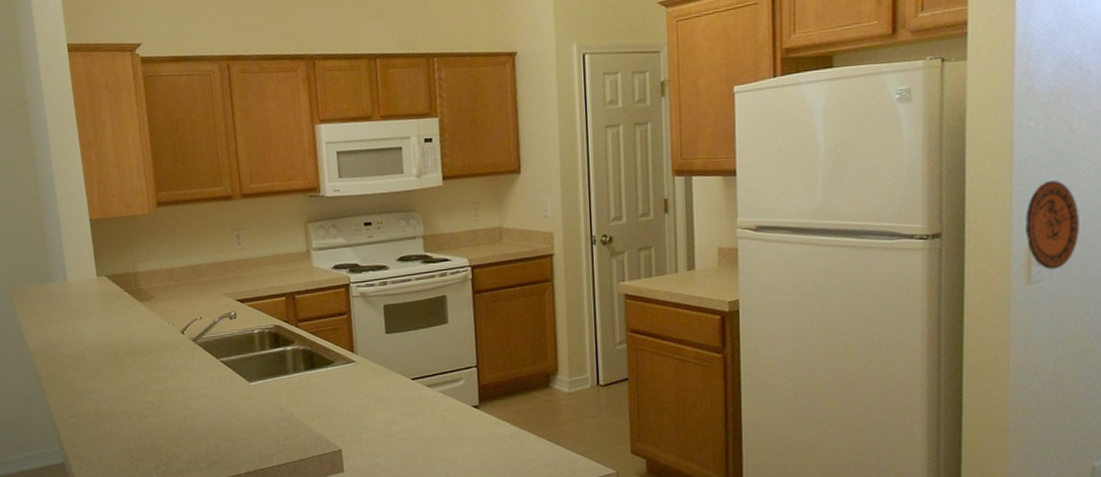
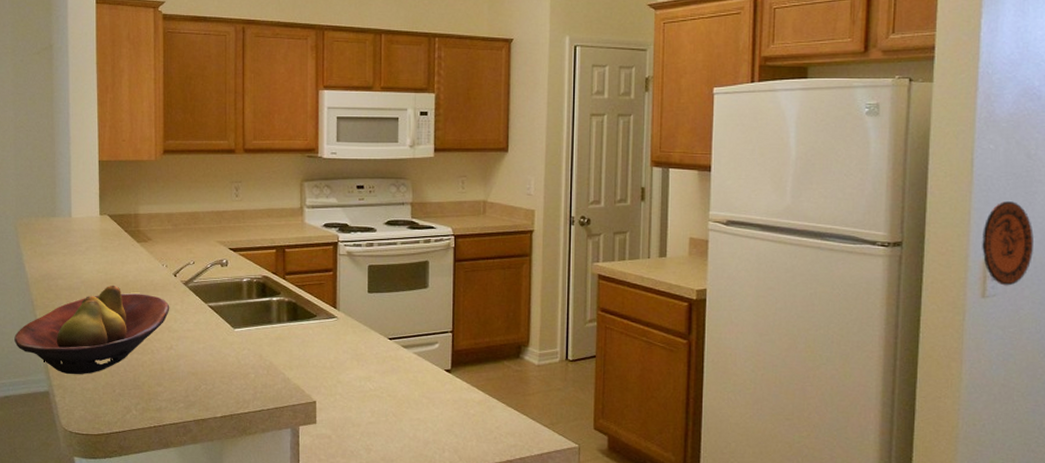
fruit bowl: none [22,349,181,444] -> present [14,286,170,375]

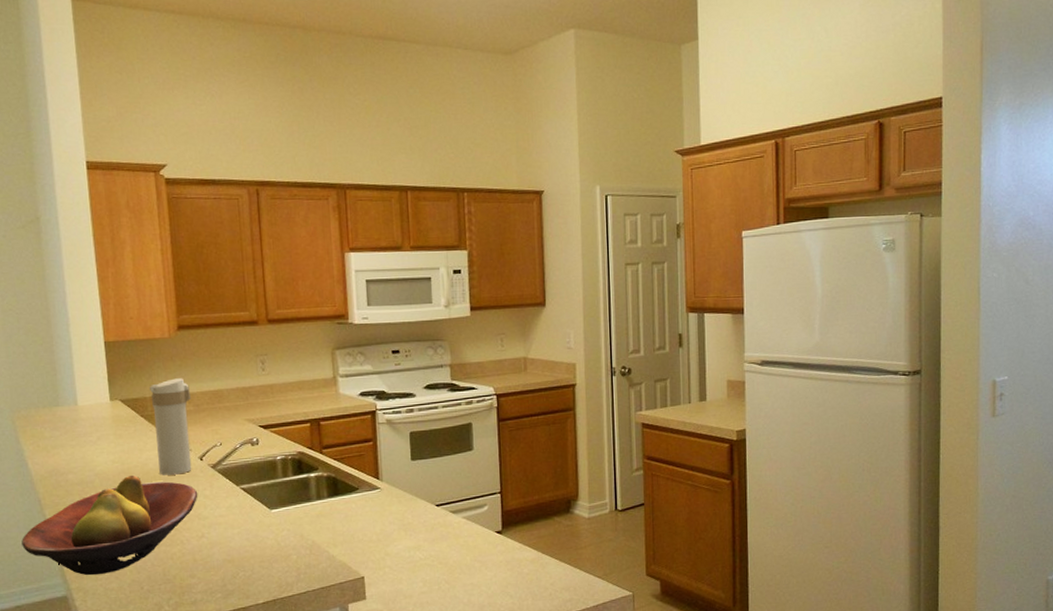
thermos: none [135,198,171,288] -> present [150,378,192,475]
decorative plate: present [982,201,1034,286] -> none [990,325,1034,405]

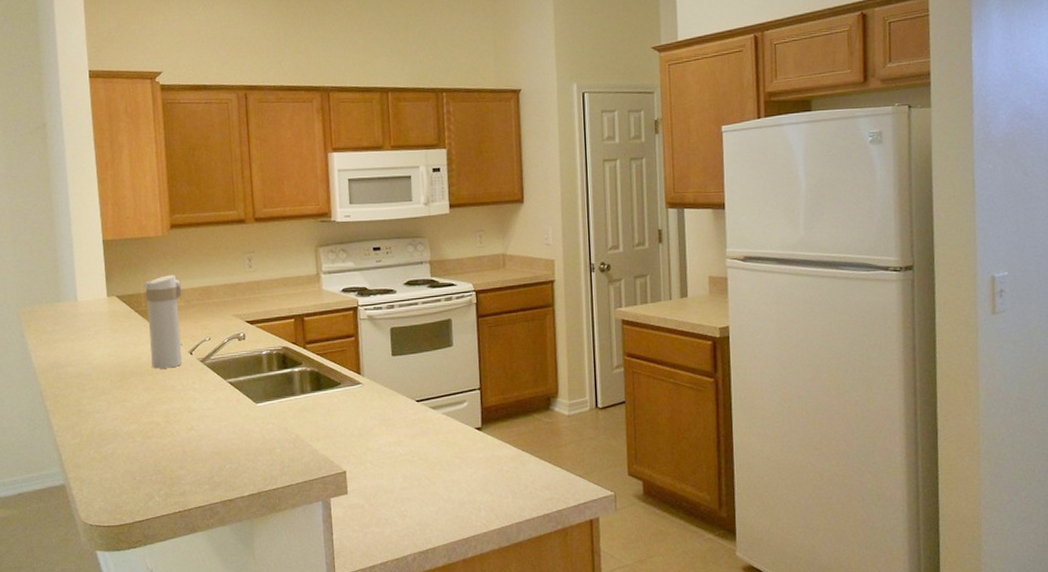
fruit bowl: present [21,476,198,575] -> none [24,369,188,465]

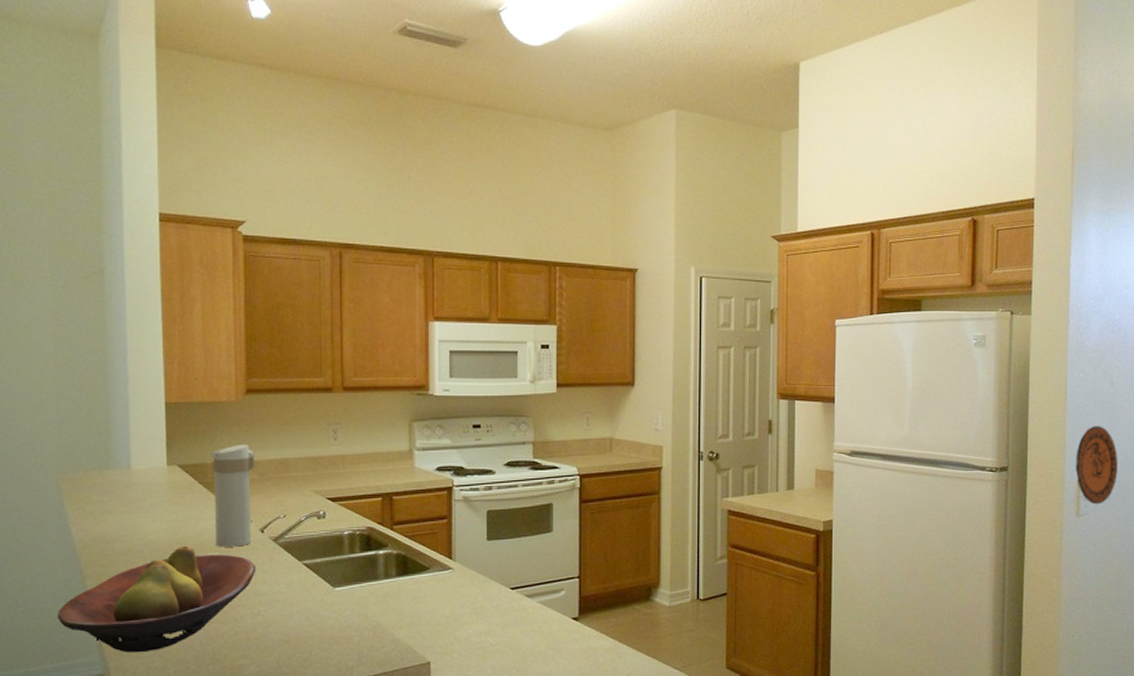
fruit bowl: none [24,369,188,465] -> present [58,547,256,653]
decorative plate: none [988,218,1037,301] -> present [1076,426,1118,505]

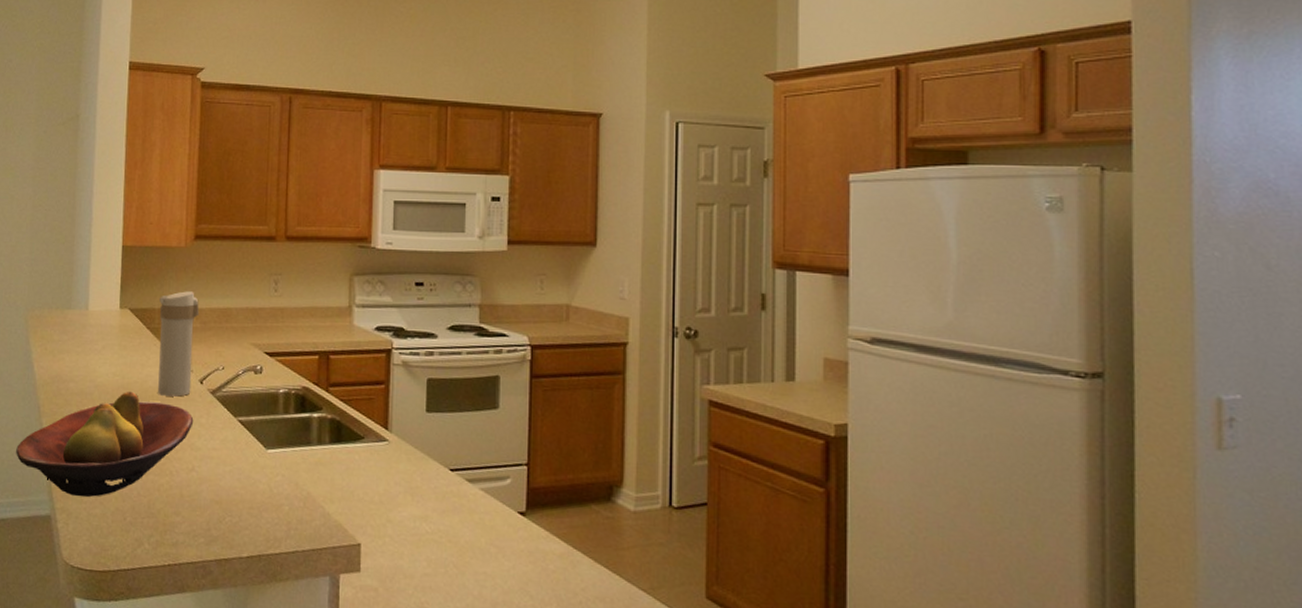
decorative plate: present [1076,426,1118,505] -> none [1212,324,1284,436]

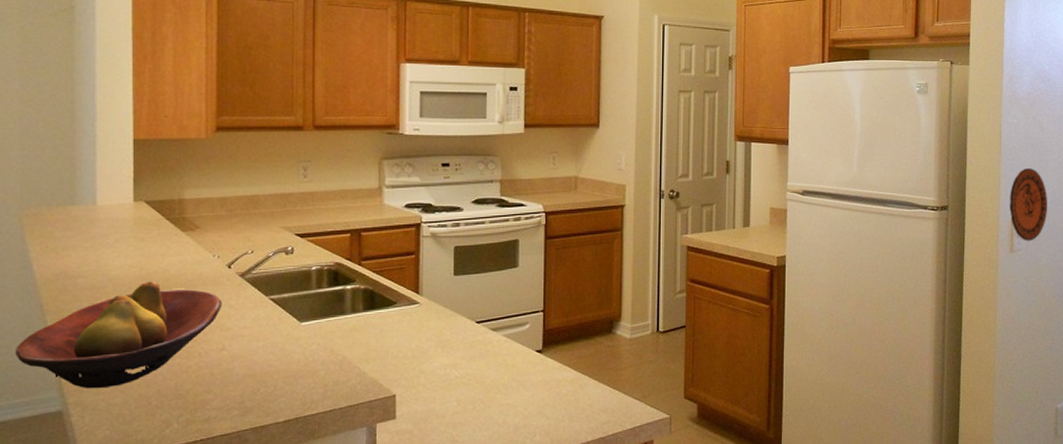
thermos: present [158,291,200,397] -> none [179,181,225,283]
decorative plate: none [1212,324,1284,436] -> present [1009,168,1047,241]

